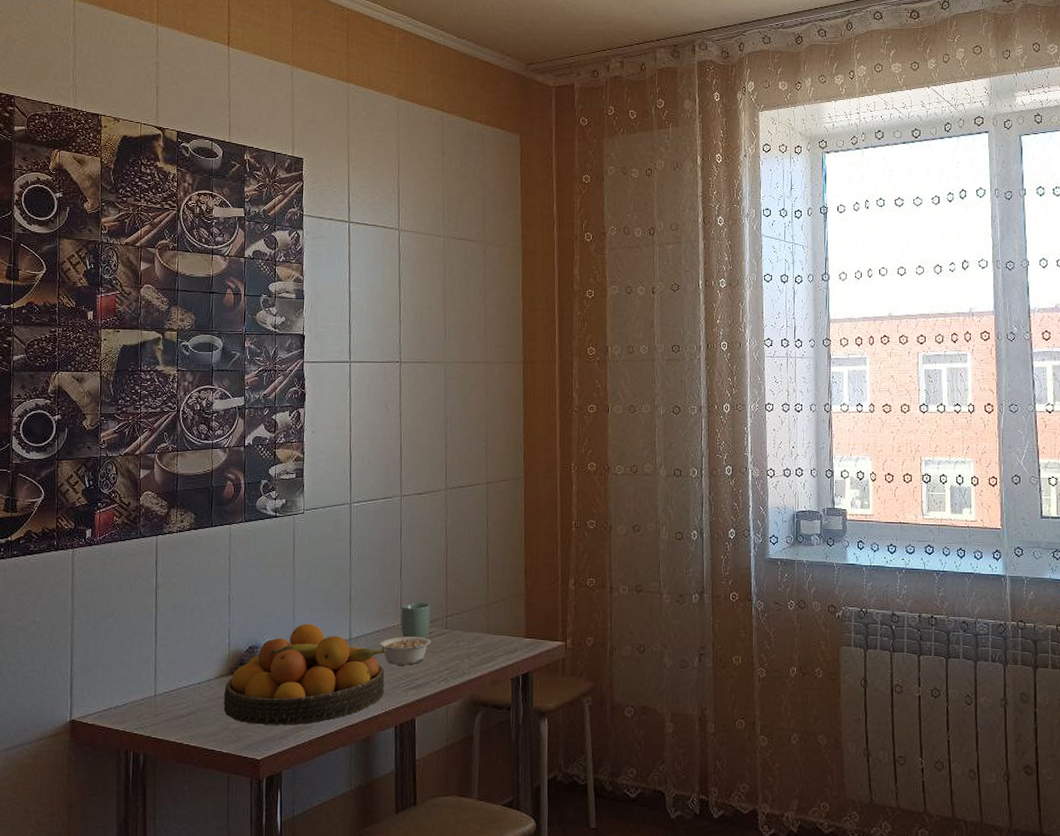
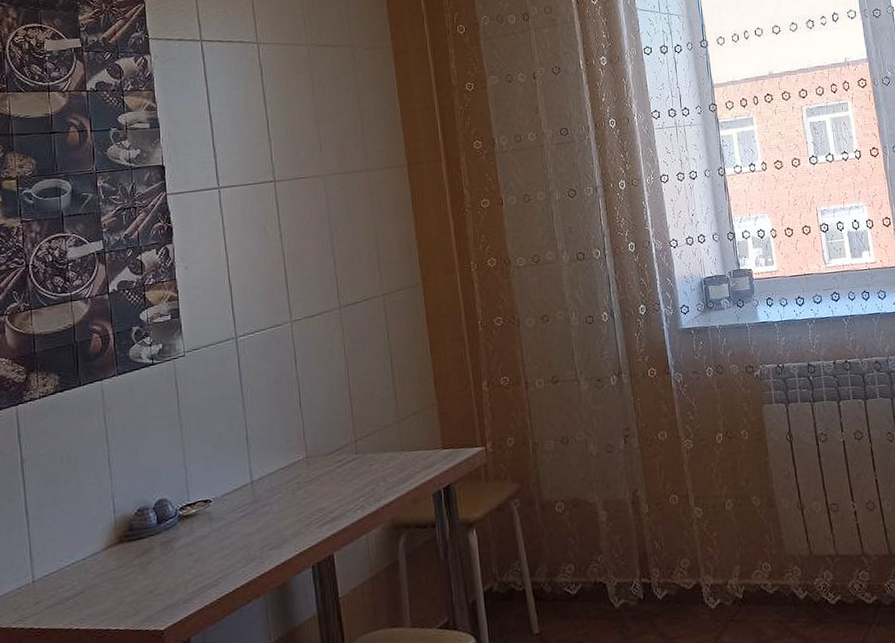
fruit bowl: present [223,623,387,725] -> none [114,472,296,593]
legume: present [379,636,431,665] -> none [284,466,342,502]
cup: present [401,602,430,638] -> none [305,430,339,471]

